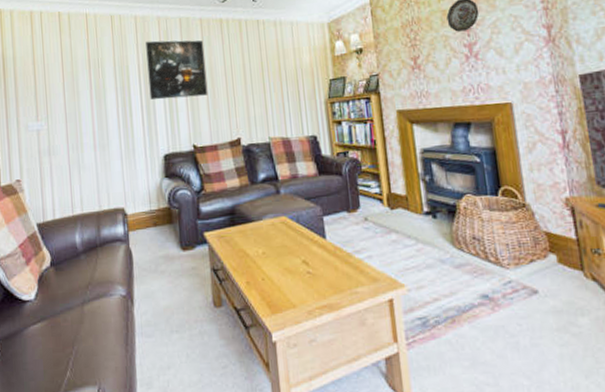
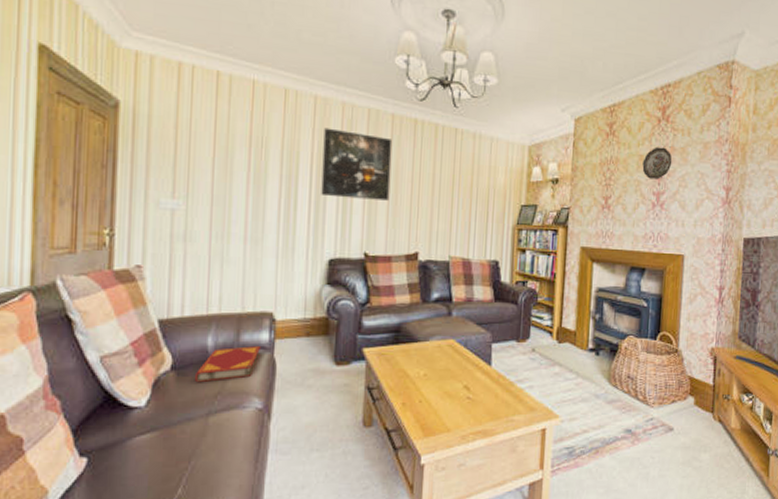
hardback book: none [70,238,119,276] -> present [195,345,262,383]

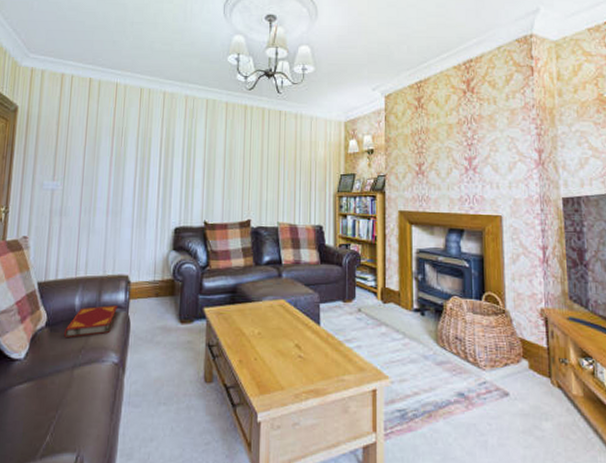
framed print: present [321,127,393,201] -> none [168,117,227,175]
decorative plate: present [642,147,672,180] -> none [452,116,481,146]

